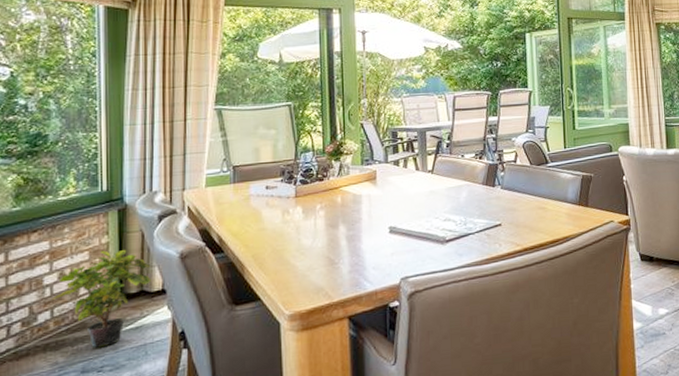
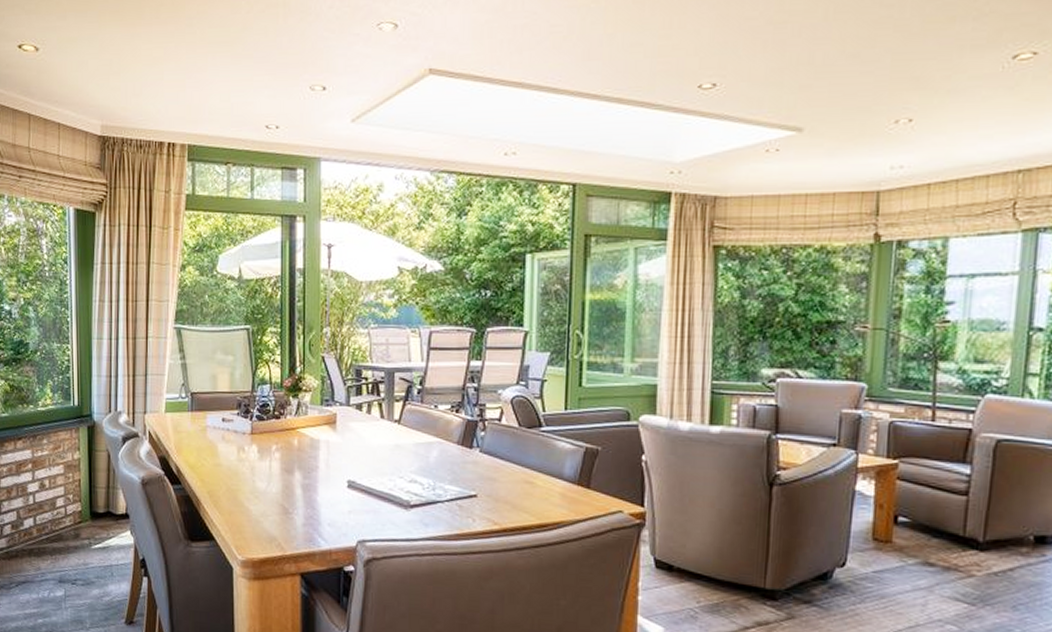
potted plant: present [52,250,151,348] -> none [35,466,116,561]

